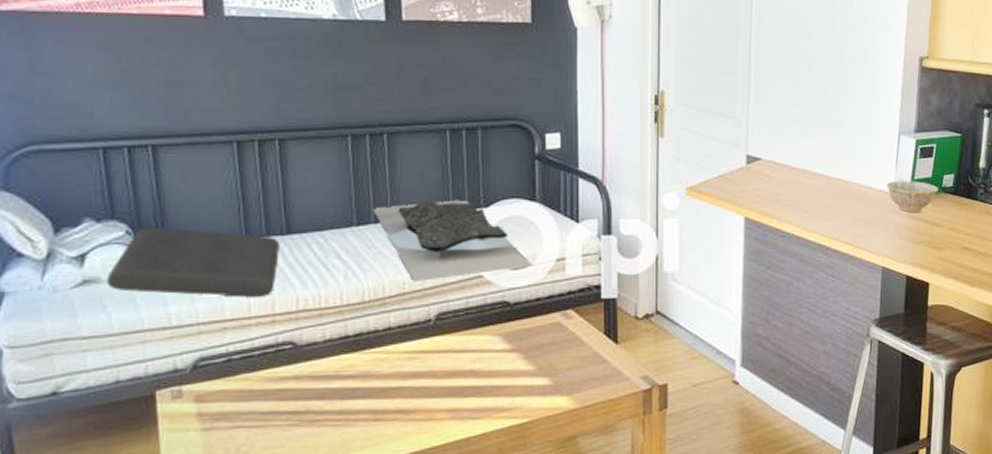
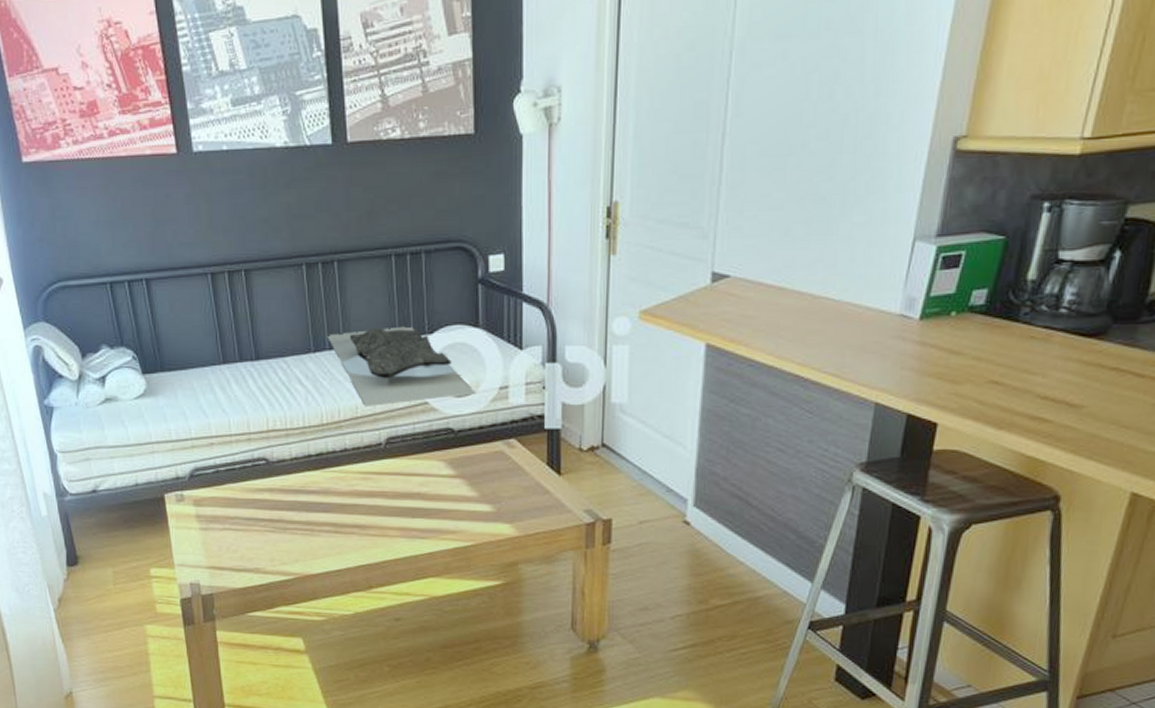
cushion: present [107,227,280,297] -> none [122,353,251,417]
bowl: present [886,181,939,212] -> none [890,299,964,337]

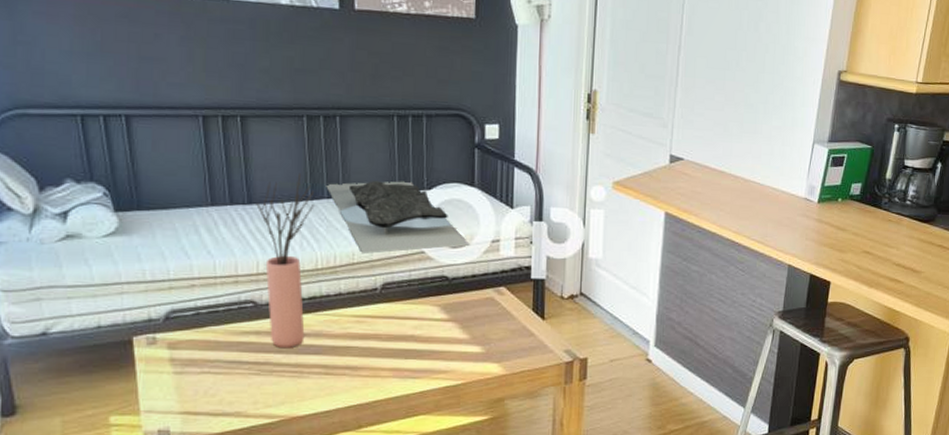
vase: none [263,325,317,505] -> present [256,173,315,347]

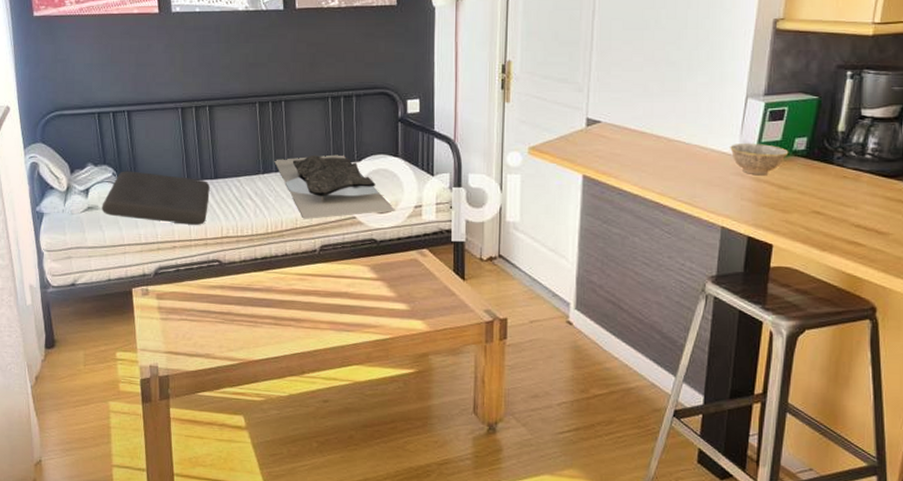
cushion: none [87,190,242,259] -> present [102,171,210,225]
vase: present [256,173,315,347] -> none [220,151,265,300]
bowl: none [798,186,847,216] -> present [730,144,789,175]

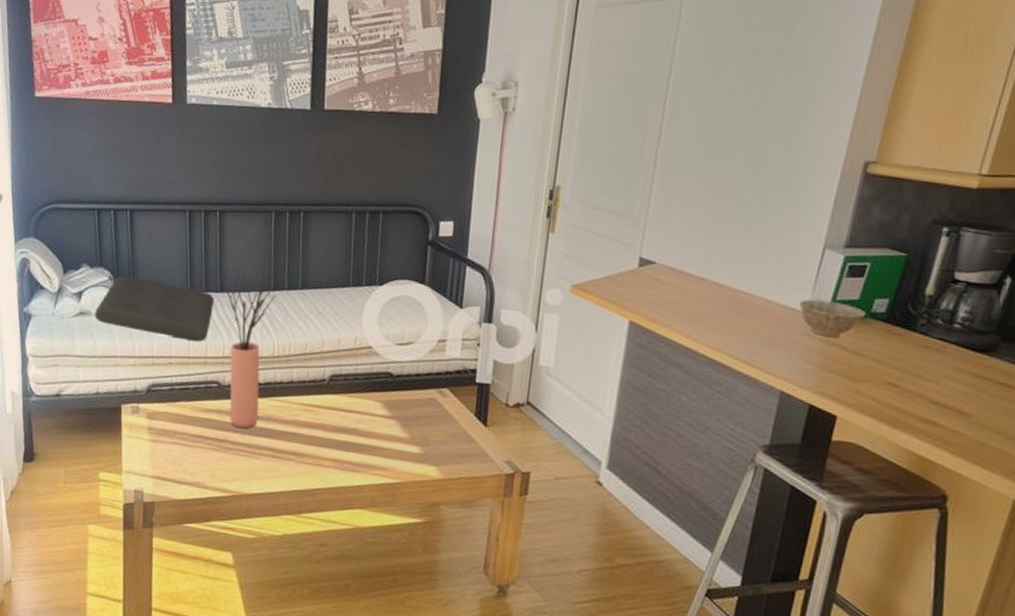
vase: none [220,151,265,300] -> present [226,265,276,429]
throw blanket: present [274,154,395,220] -> none [287,275,416,346]

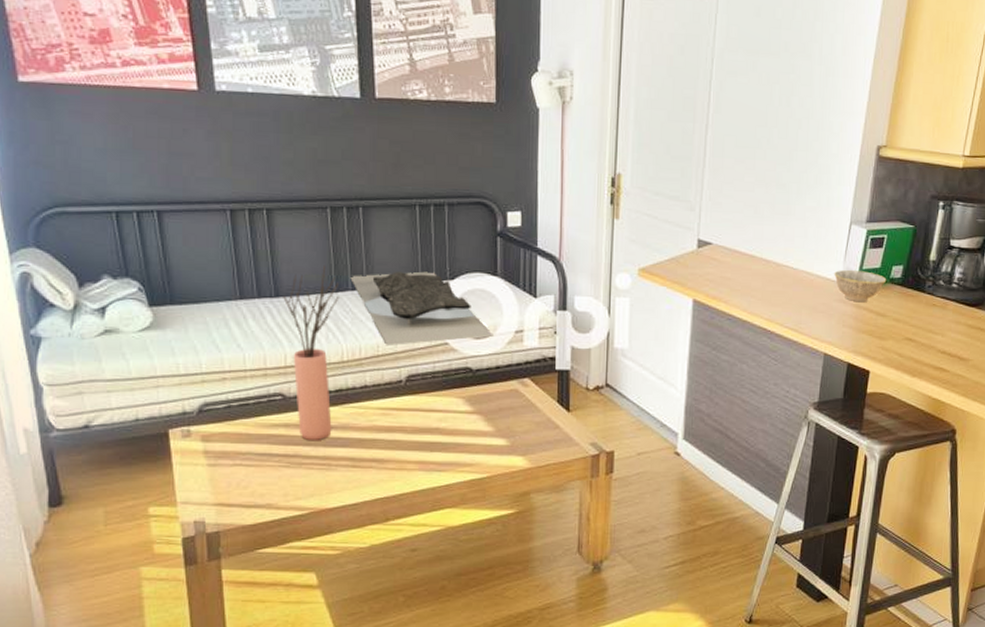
cushion: present [94,275,214,342] -> none [124,285,269,352]
throw blanket: none [287,275,416,346] -> present [350,271,493,347]

